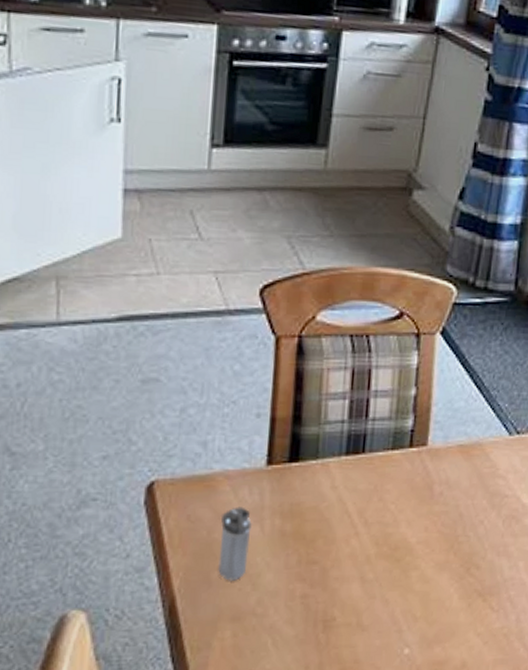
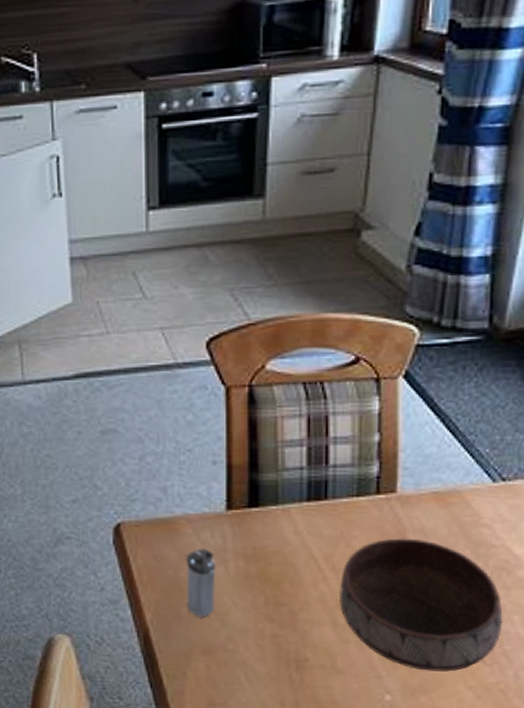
bowl: none [369,490,510,621] -> present [340,538,503,672]

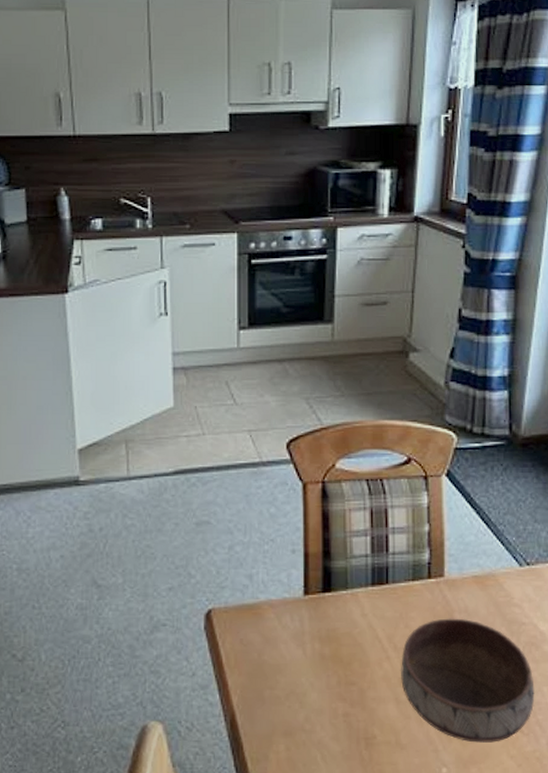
shaker: present [185,548,217,617] -> none [268,632,296,699]

